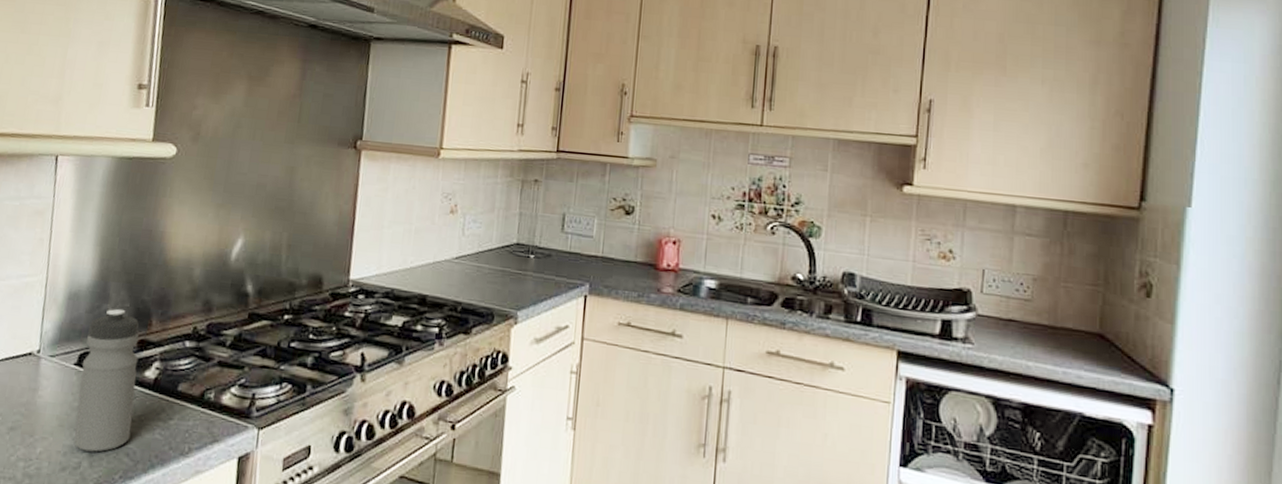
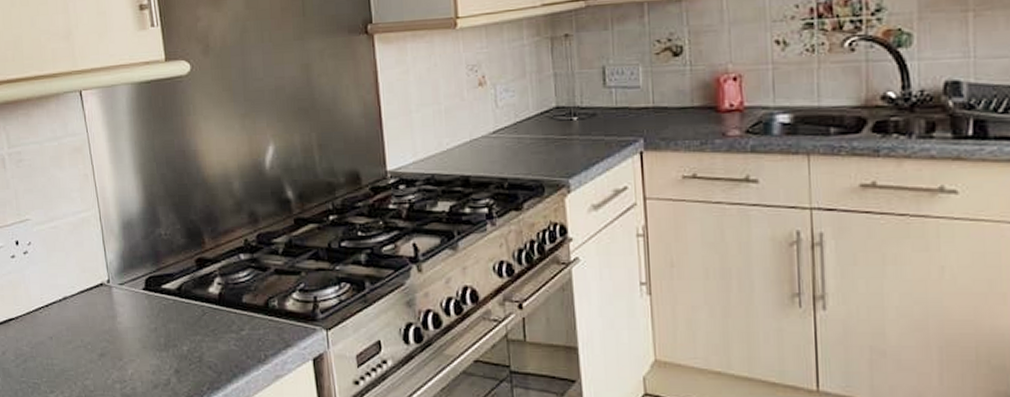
water bottle: present [73,308,139,452] -> none [148,231,209,368]

